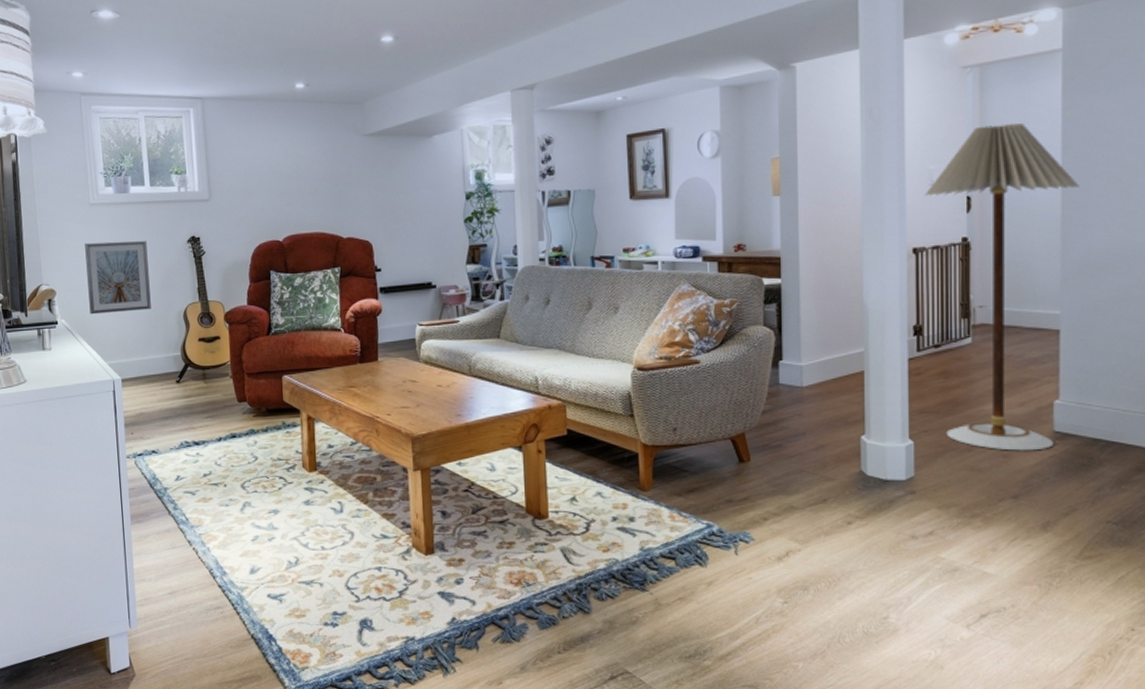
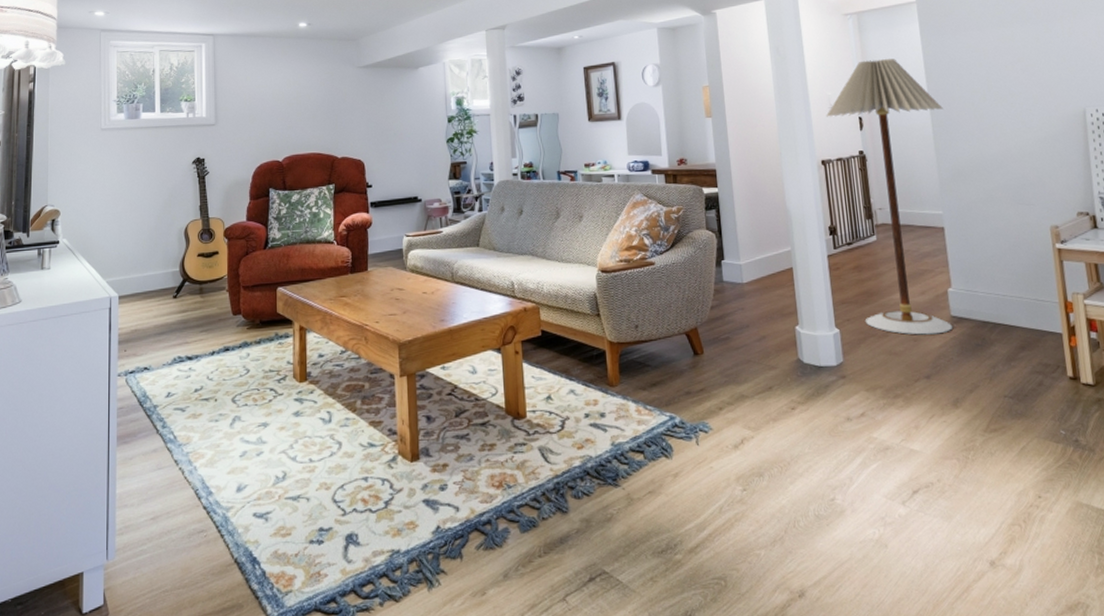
picture frame: present [85,240,151,315] -> none [92,162,153,234]

